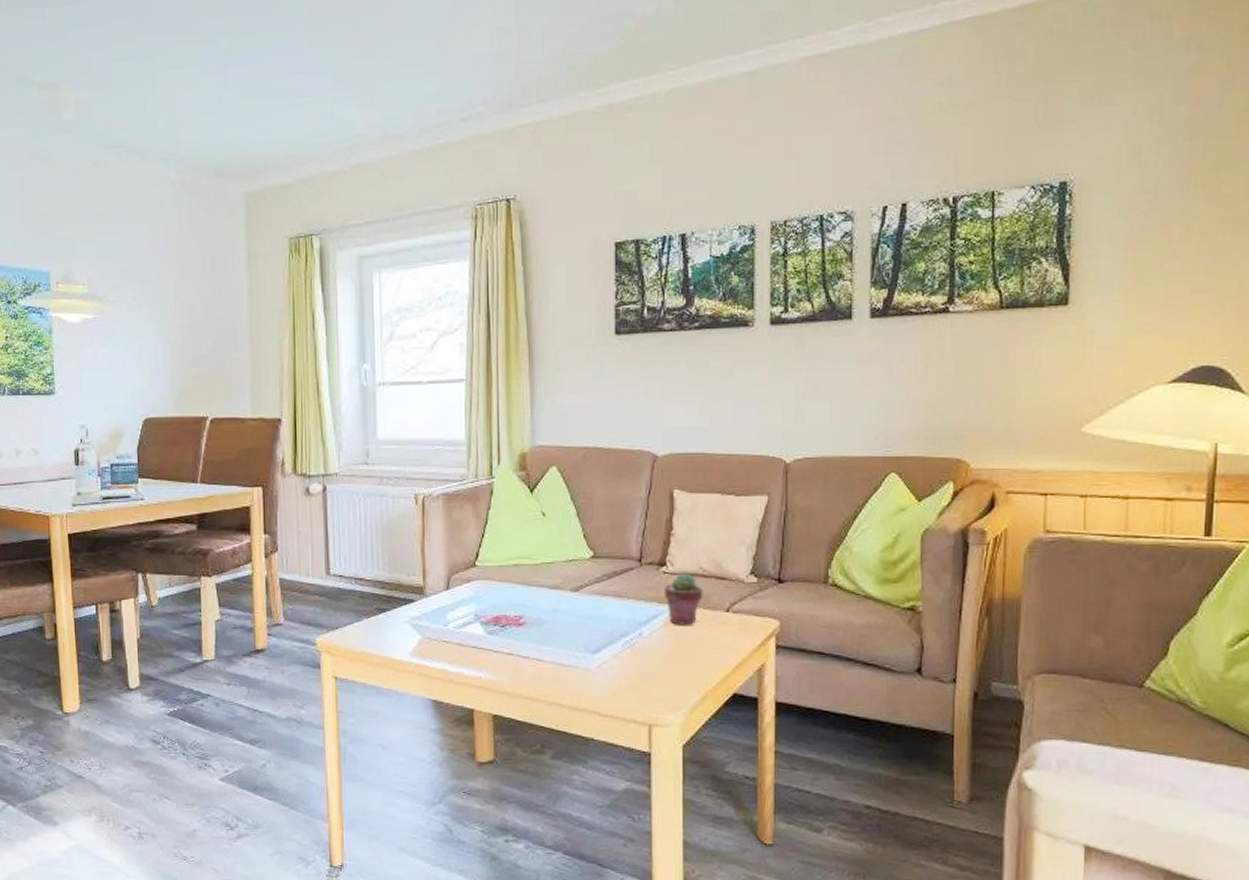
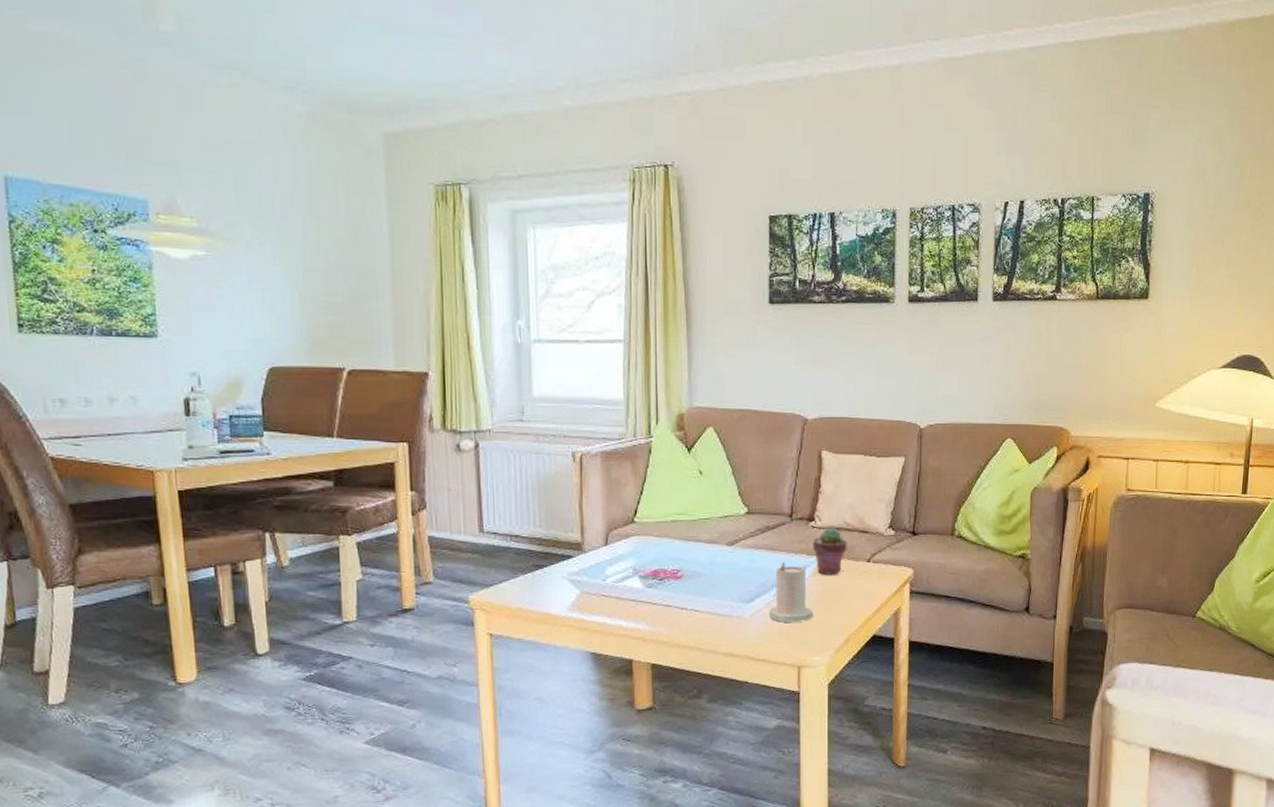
candle: none [617,611,665,676] -> present [770,562,813,622]

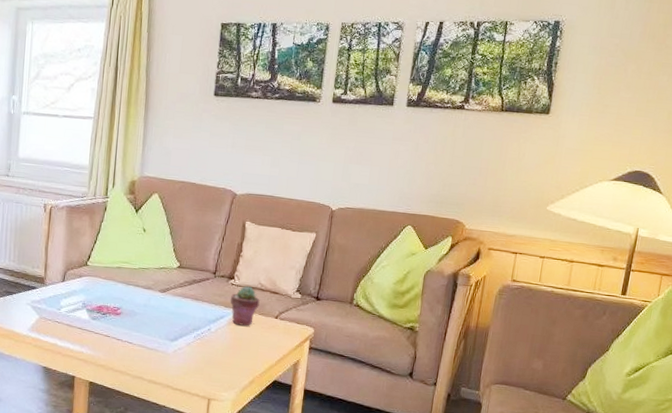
candle: present [770,562,813,622] -> none [189,311,225,362]

